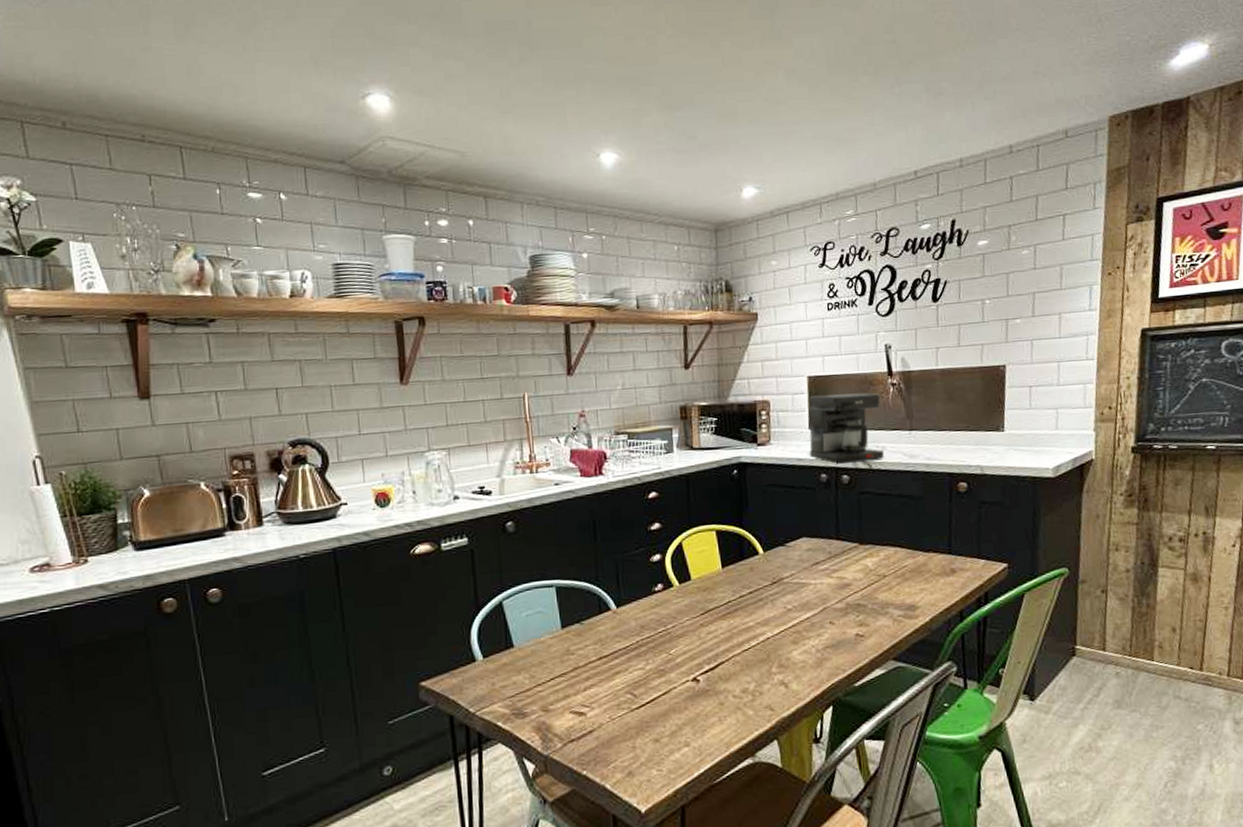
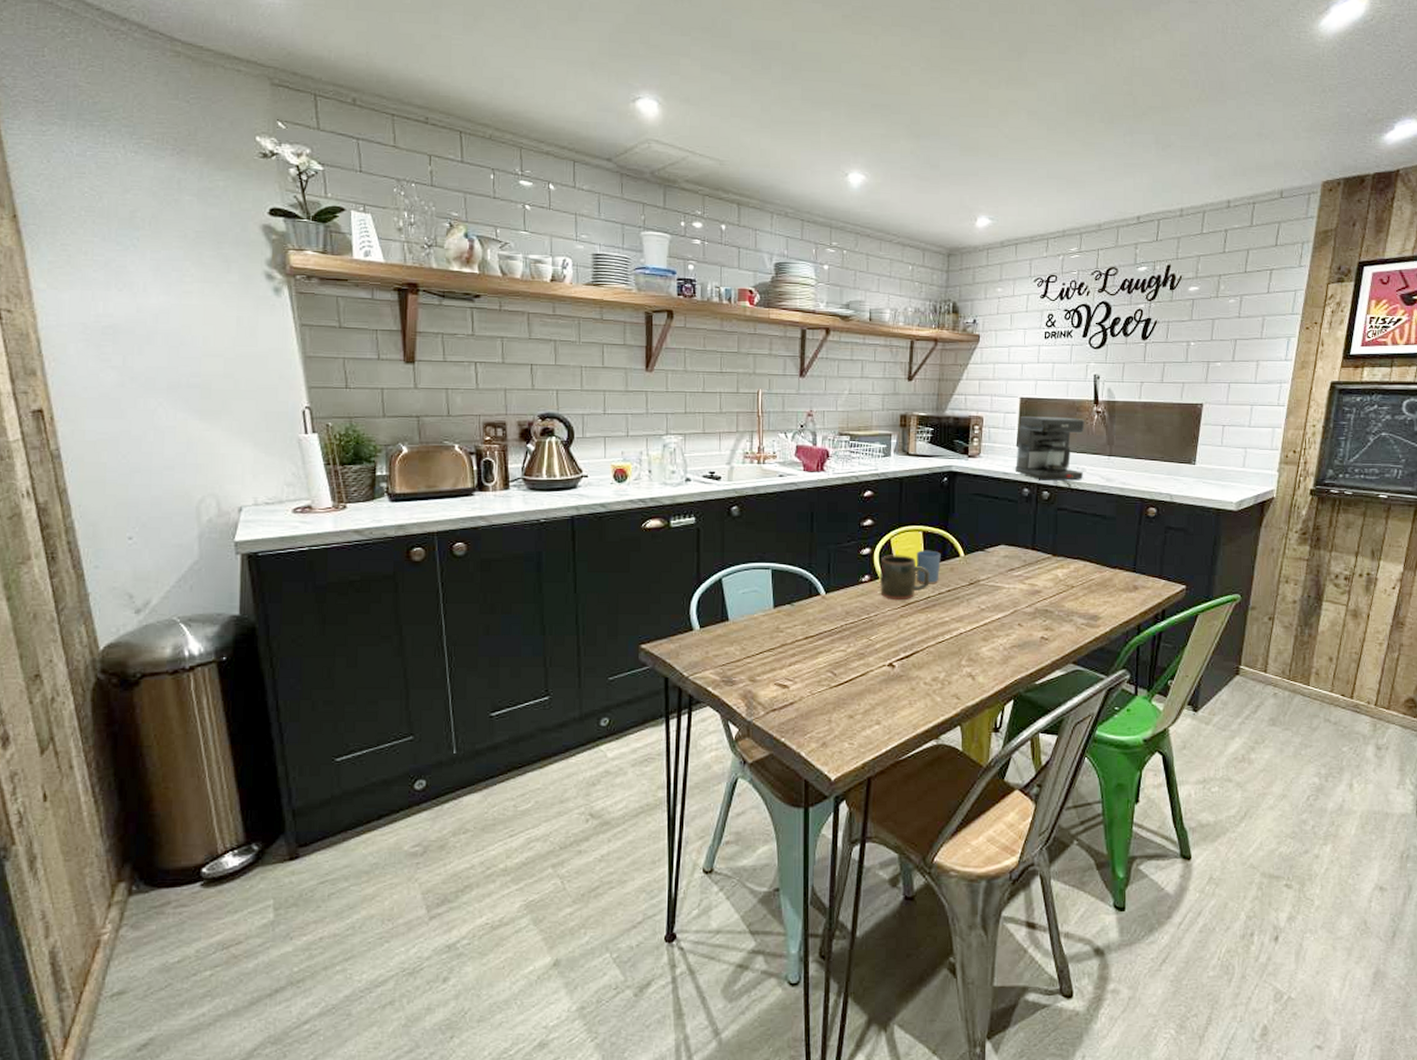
mug: none [673,557,729,608] -> present [880,553,929,599]
mug: none [711,550,739,588] -> present [916,550,941,584]

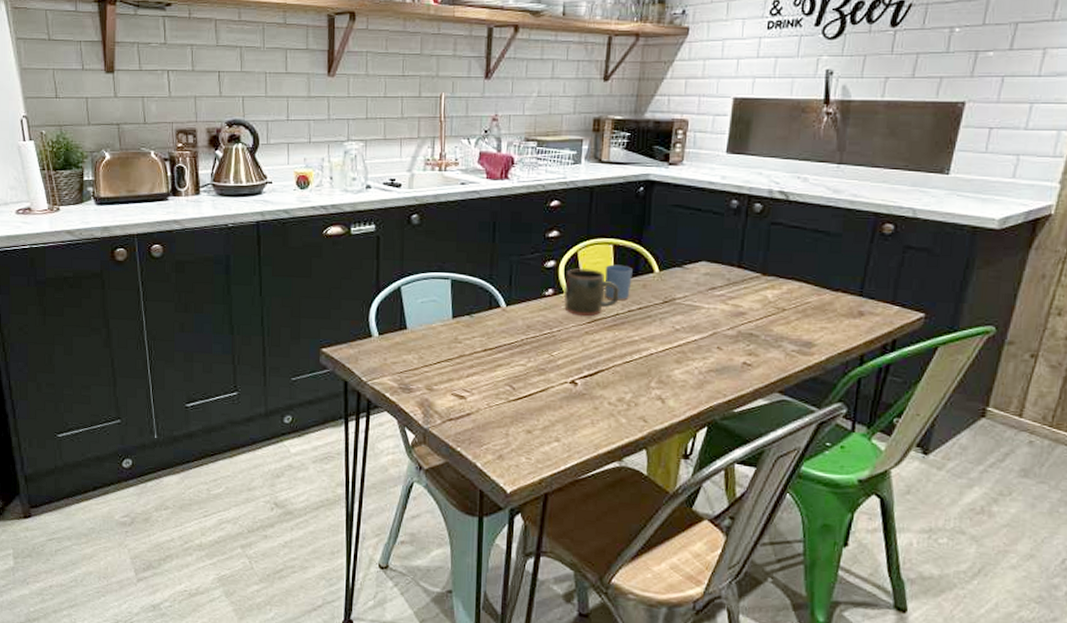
coffee maker: present [1016,415,1085,480] -> none [723,118,812,191]

